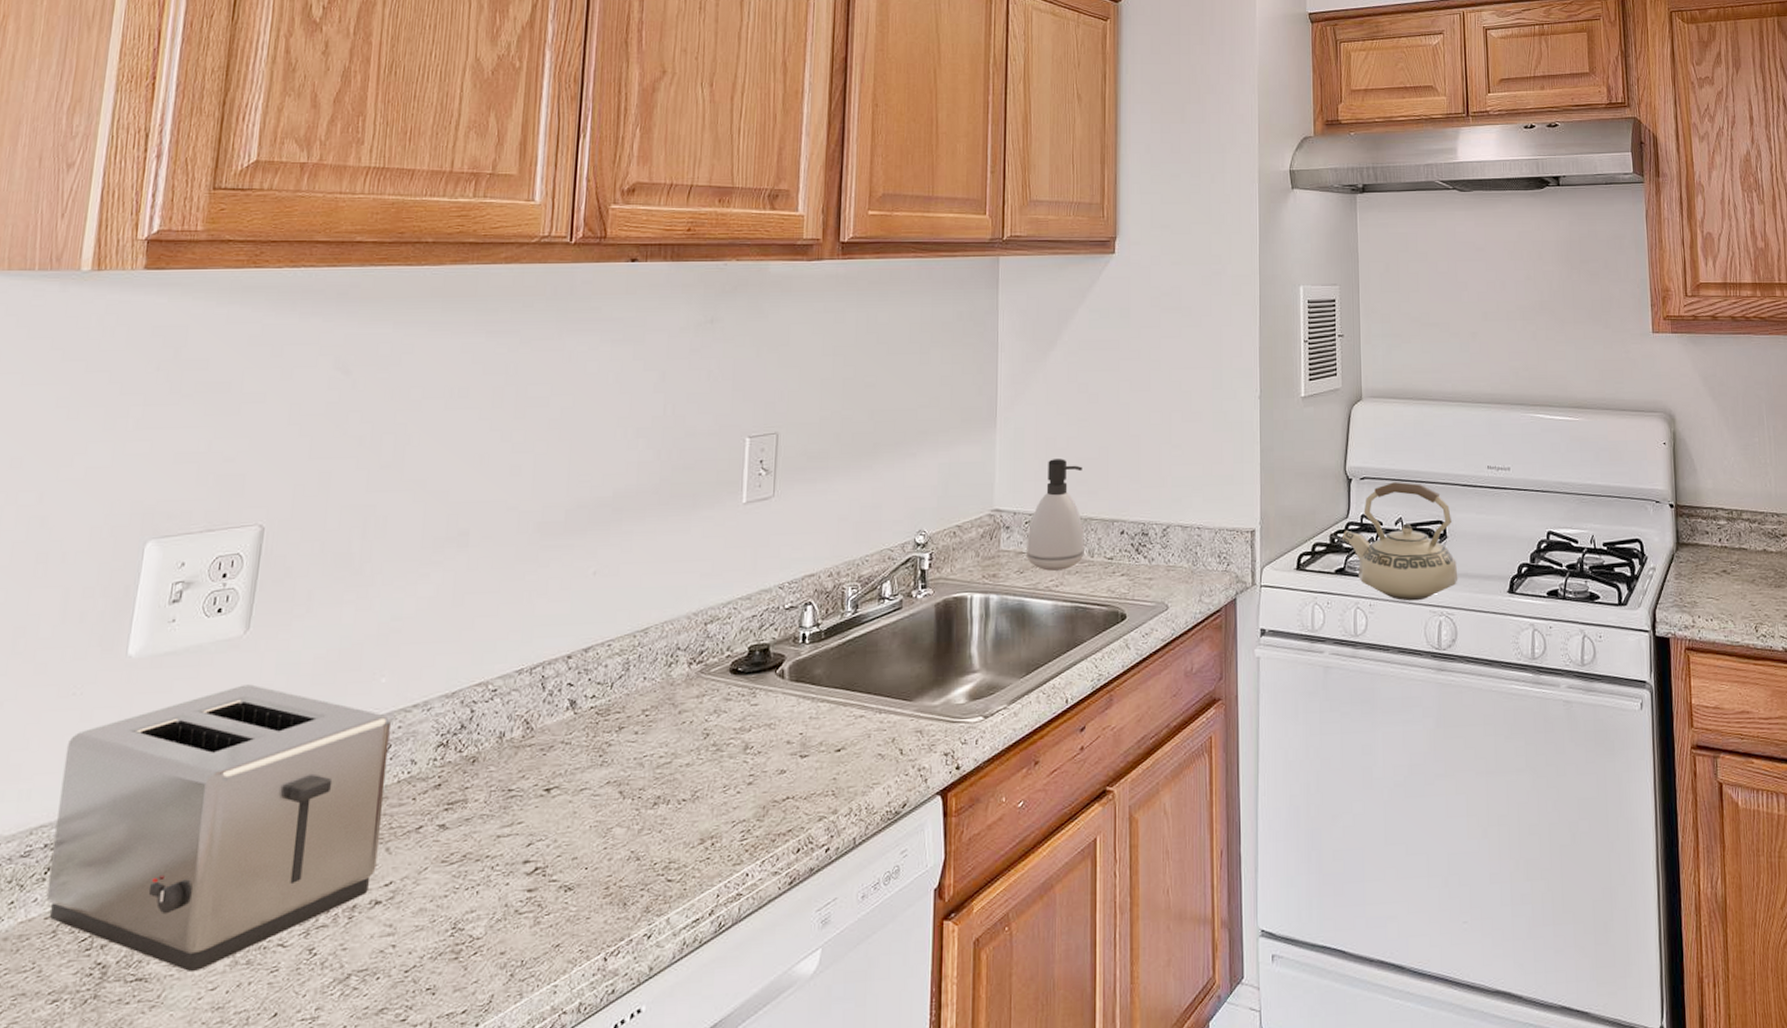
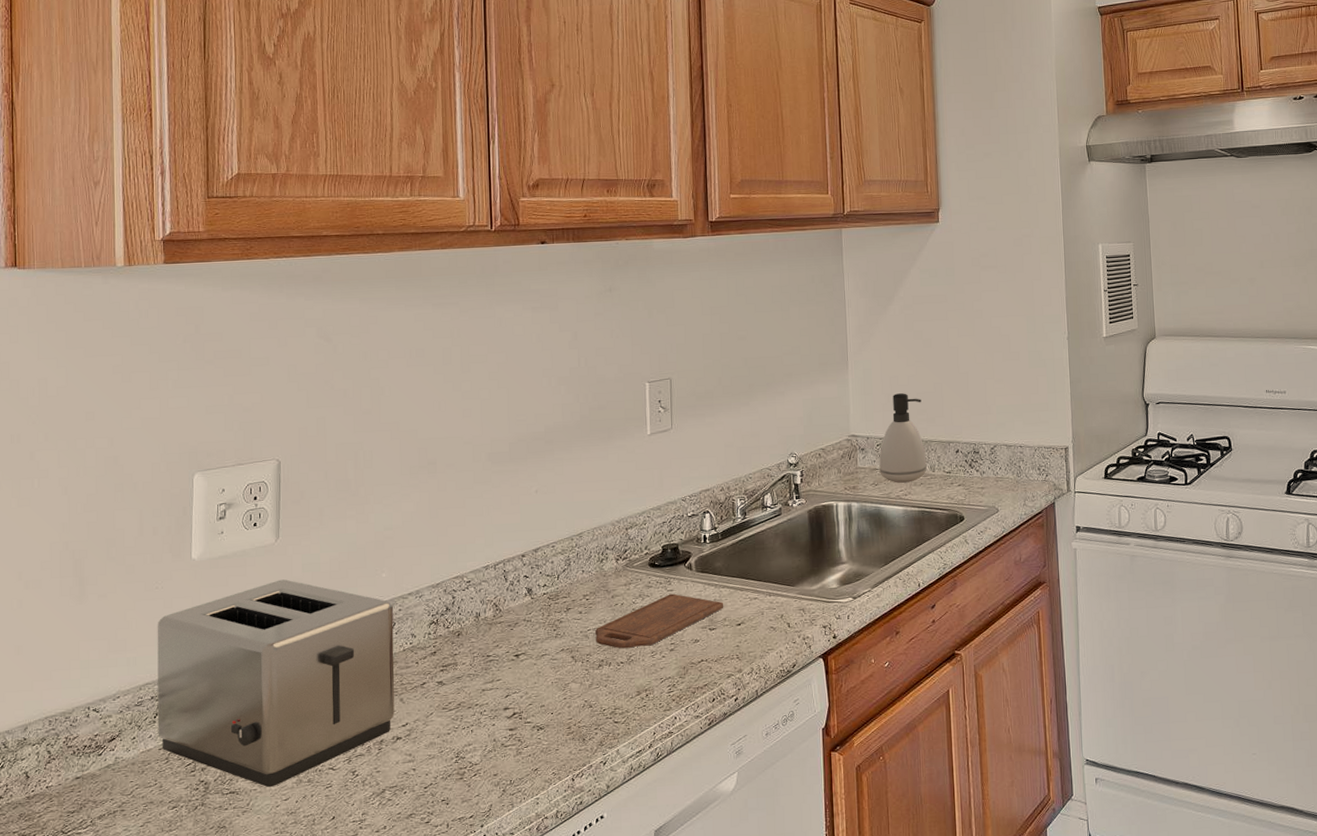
cutting board: none [653,709,822,782] -> present [595,593,724,649]
teakettle: present [1341,481,1458,601] -> none [1142,404,1243,502]

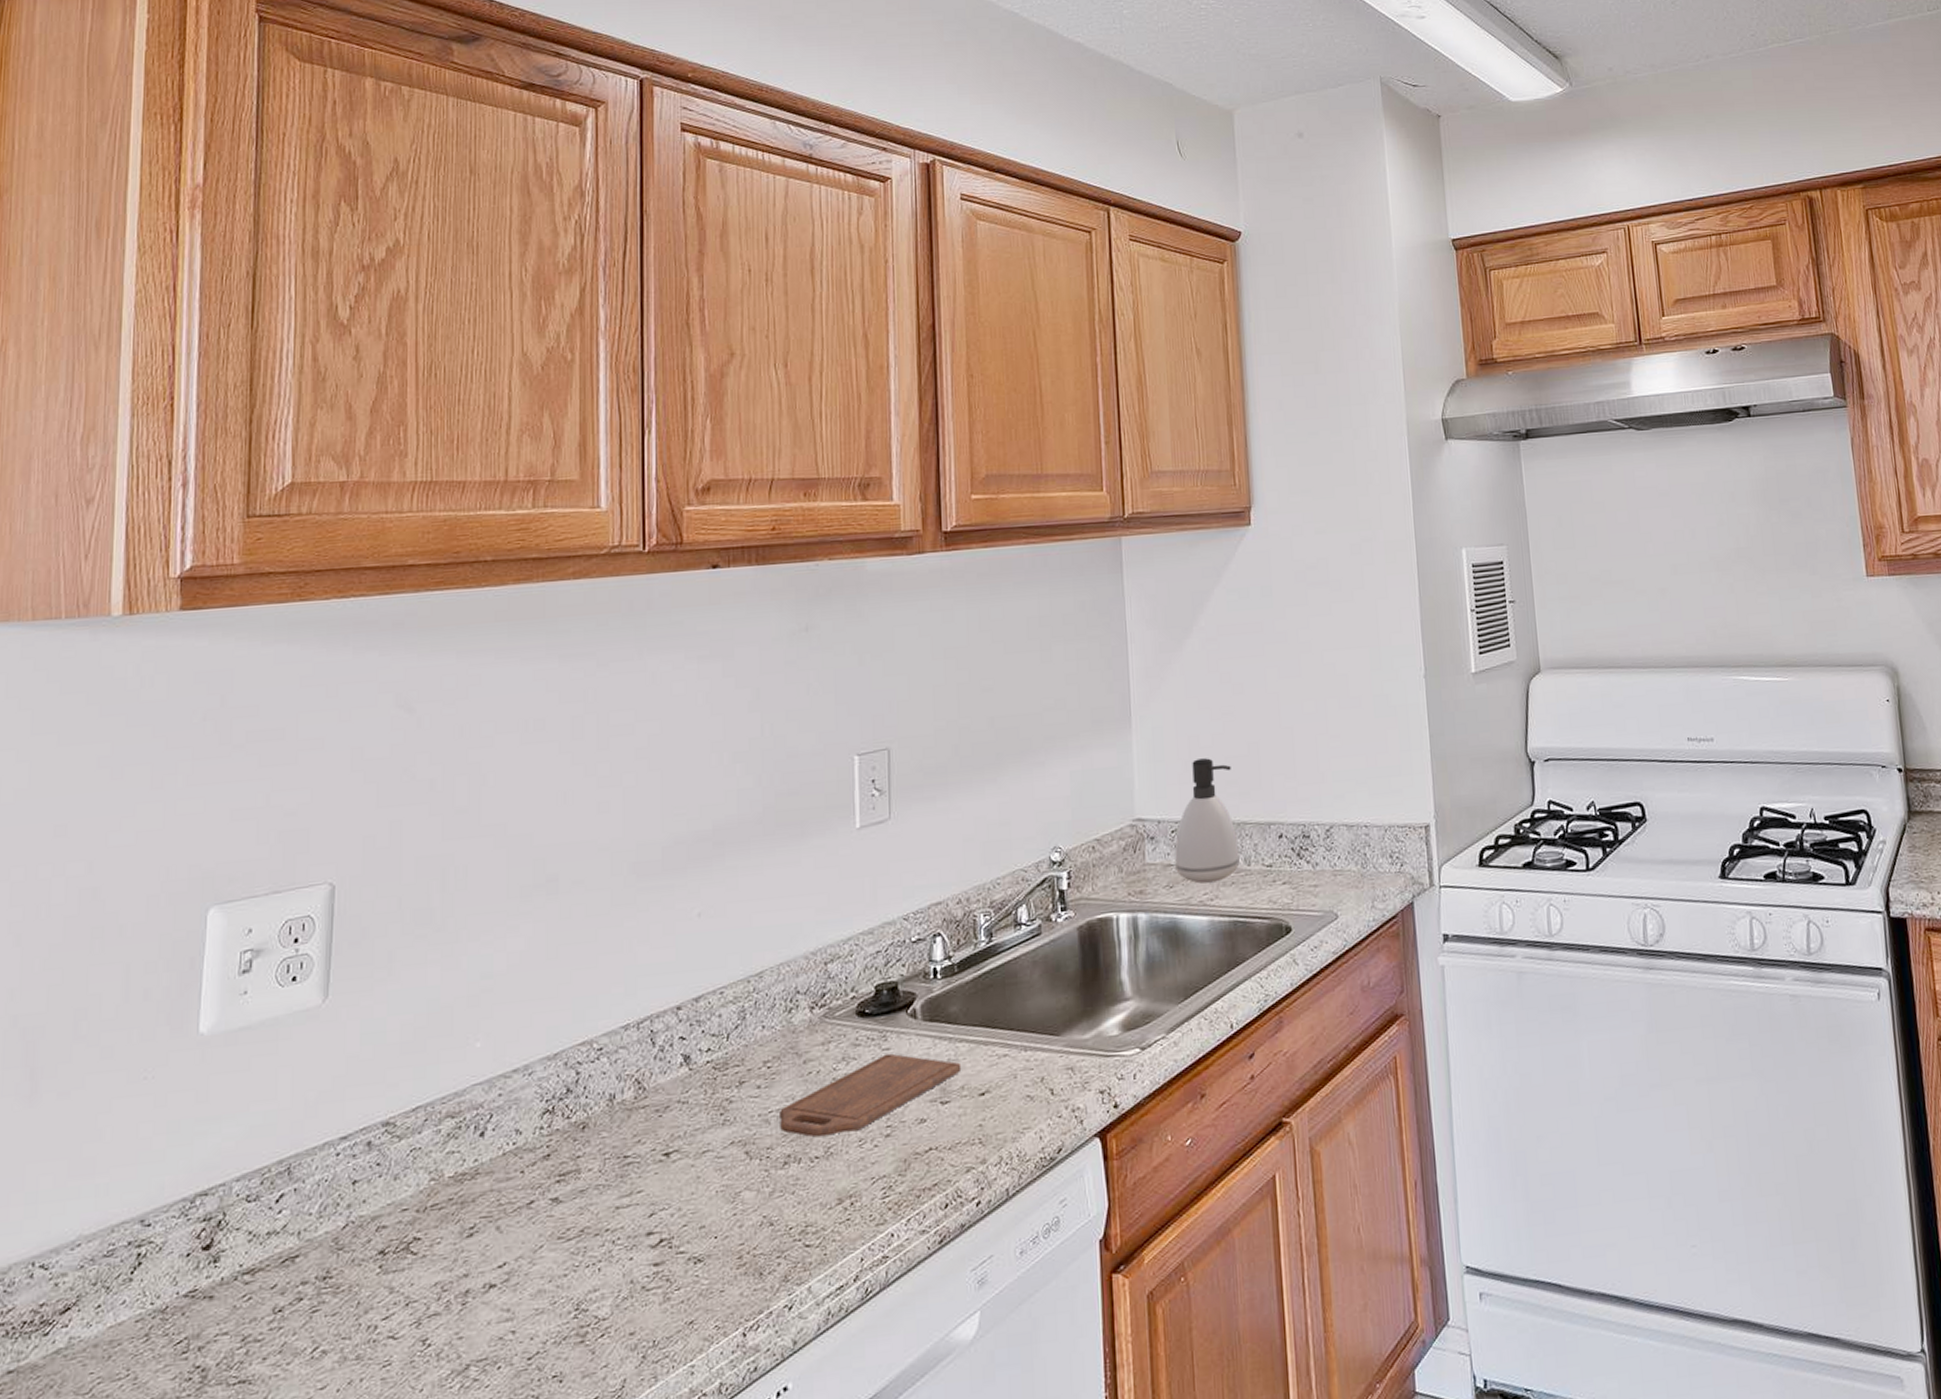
toaster: present [157,579,395,787] -> none [135,1057,490,1370]

